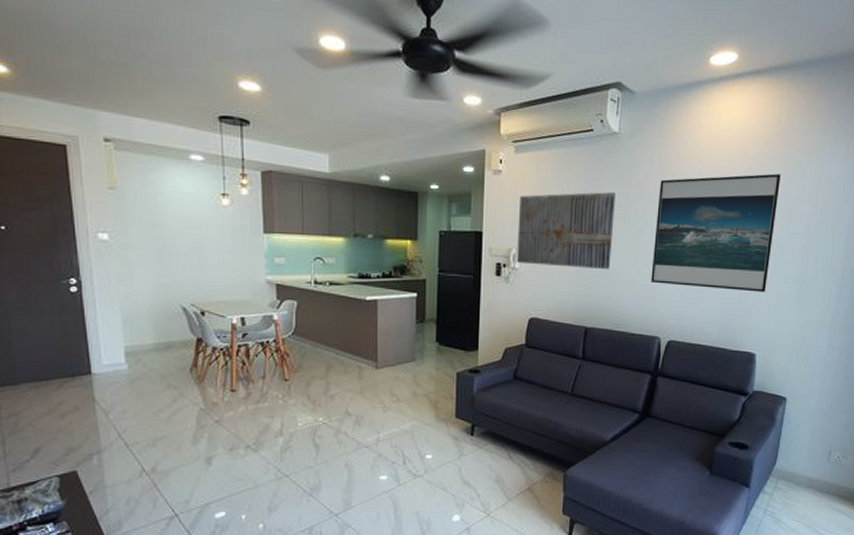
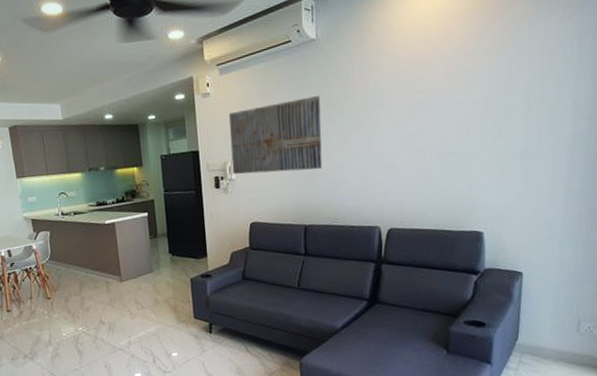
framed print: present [651,173,781,292] -> none [363,50,491,176]

